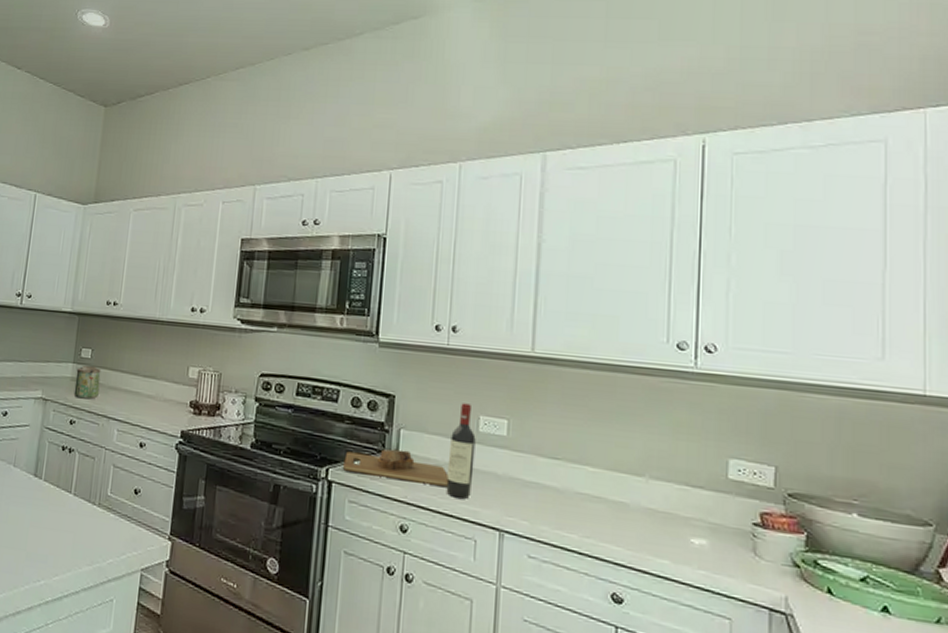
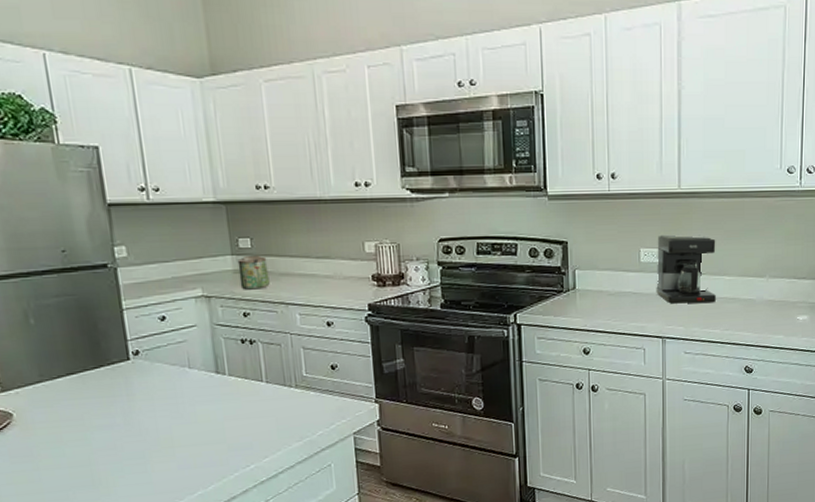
cutting board: present [343,448,448,488] -> none [529,287,619,314]
wine bottle: present [446,403,476,499] -> none [617,240,639,319]
coffee maker: none [495,403,577,498] -> present [656,234,716,304]

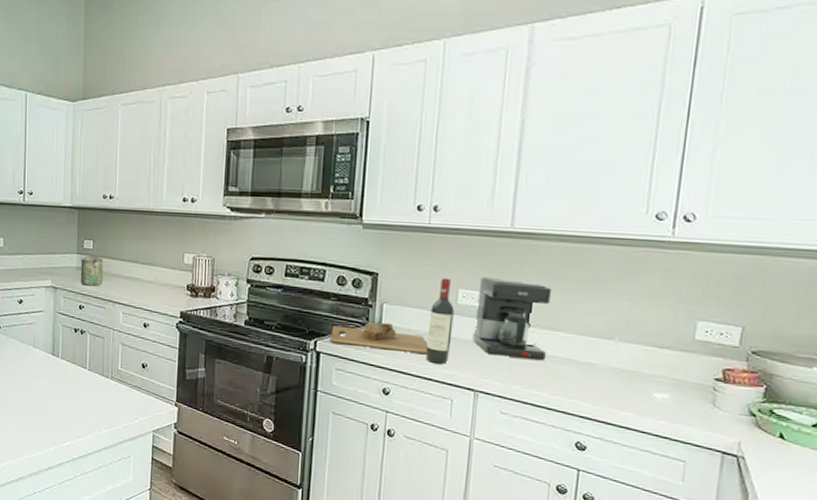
cutting board: none [529,287,619,314] -> present [330,321,428,355]
wine bottle: none [617,240,639,319] -> present [425,278,455,364]

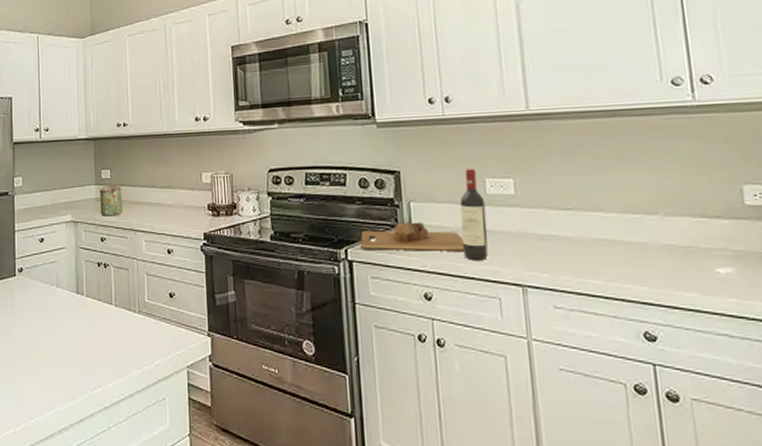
coffee maker: present [472,276,552,361] -> none [505,161,590,246]

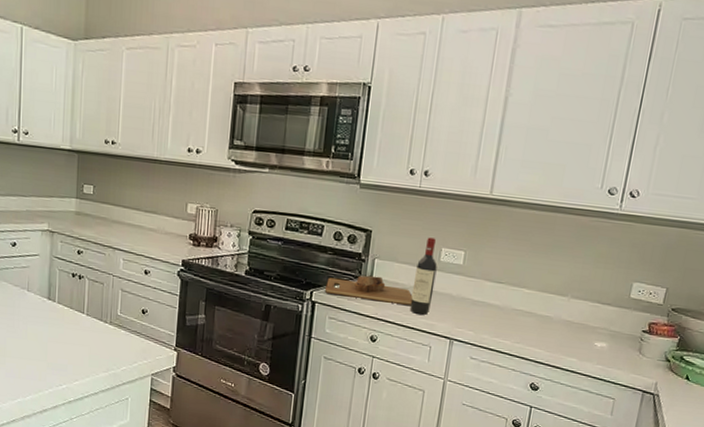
canister: present [99,185,123,217] -> none [79,200,104,232]

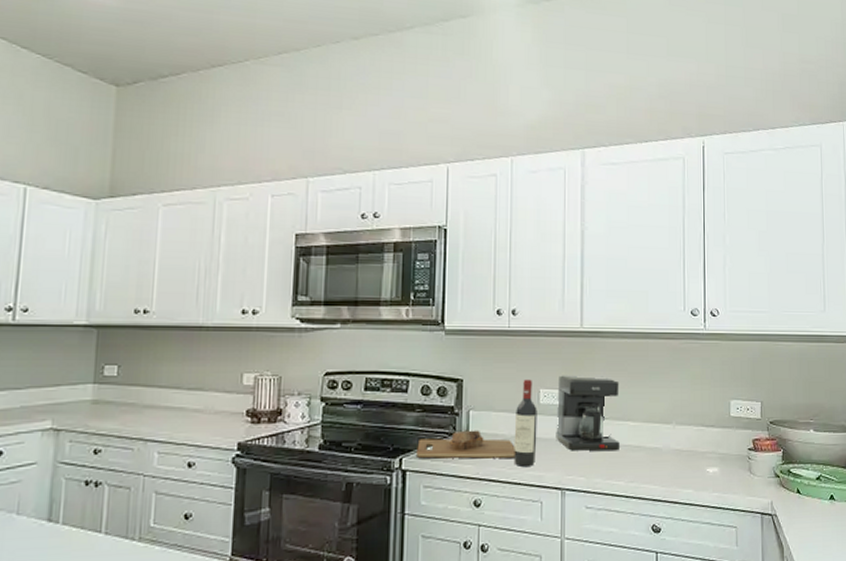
coffee maker: none [451,237,521,314] -> present [556,375,620,451]

